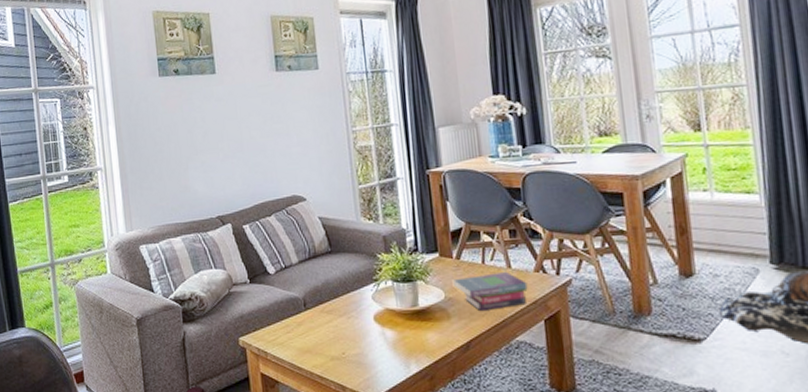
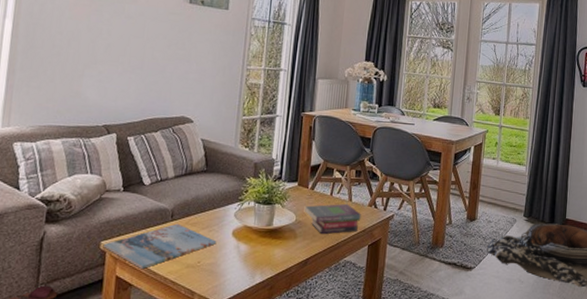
magazine: none [241,312,359,364] -> present [102,223,217,269]

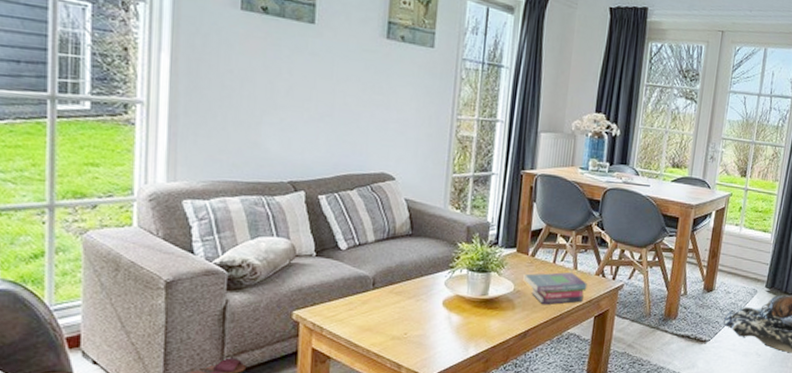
magazine: present [102,223,217,269] -> none [295,292,425,341]

